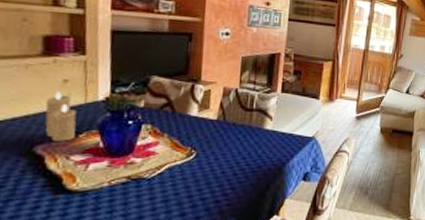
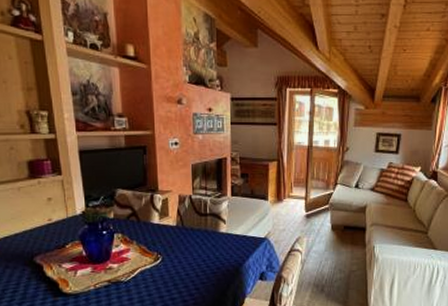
candle: present [45,92,77,142] -> none [37,209,64,252]

